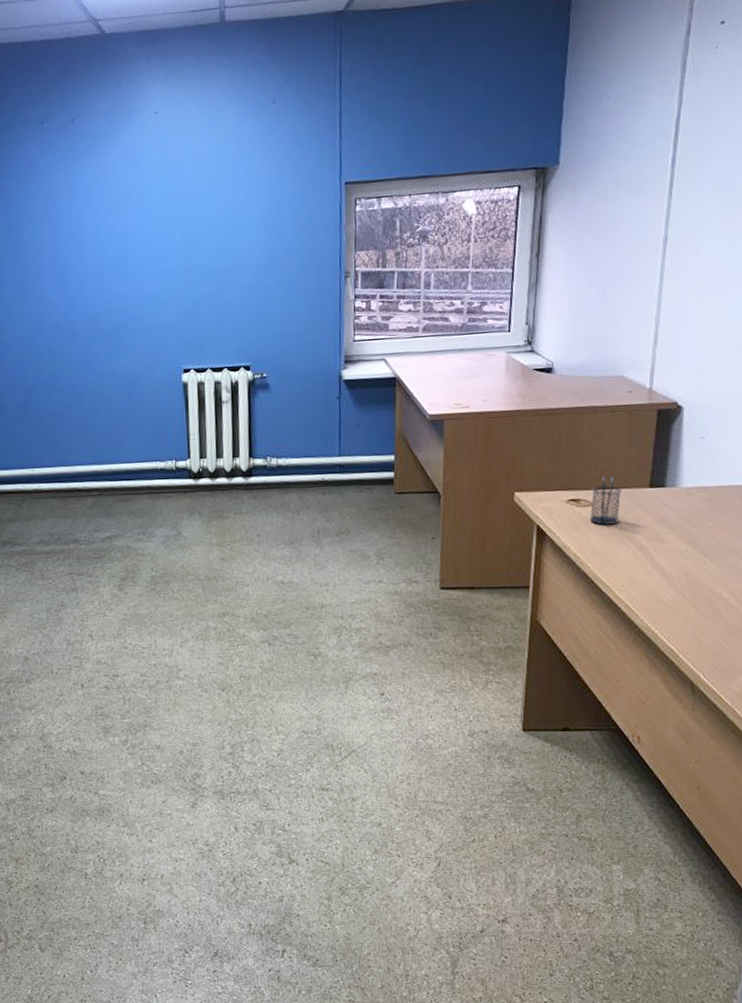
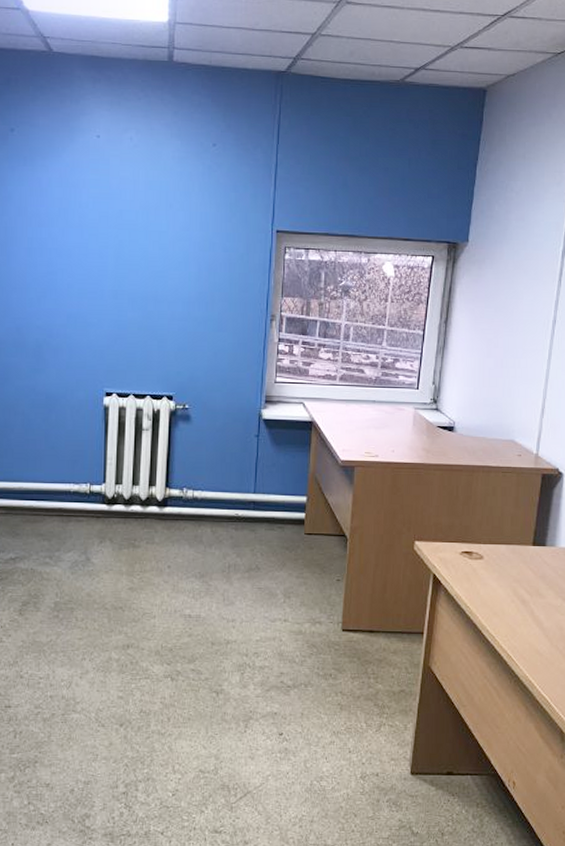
pencil holder: present [589,476,622,525] -> none [480,532,509,578]

